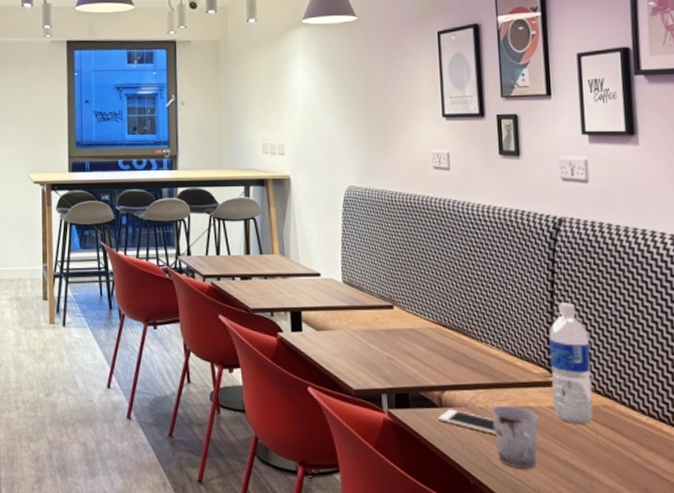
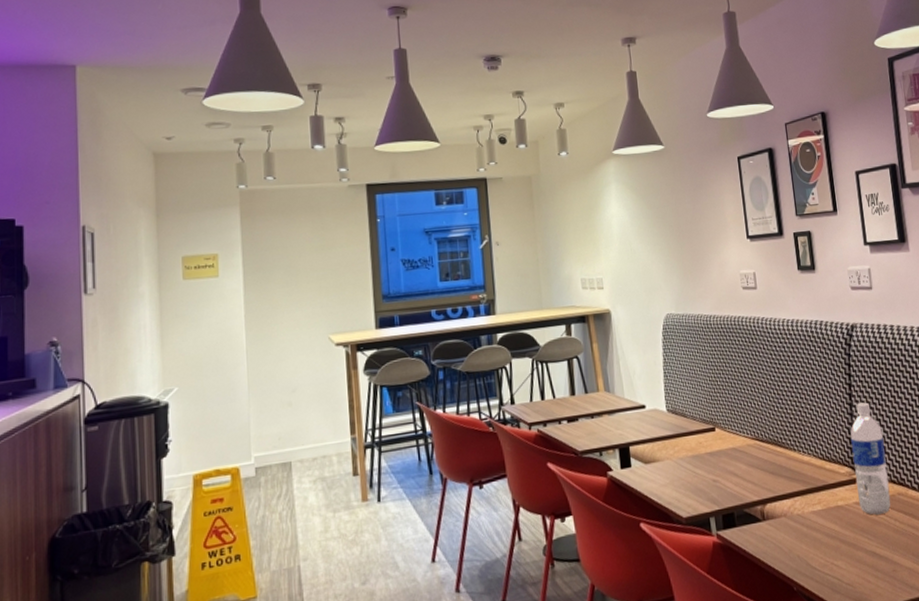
cell phone: present [439,409,496,434] -> none [762,520,813,539]
cup: present [491,405,539,470] -> none [807,507,849,567]

